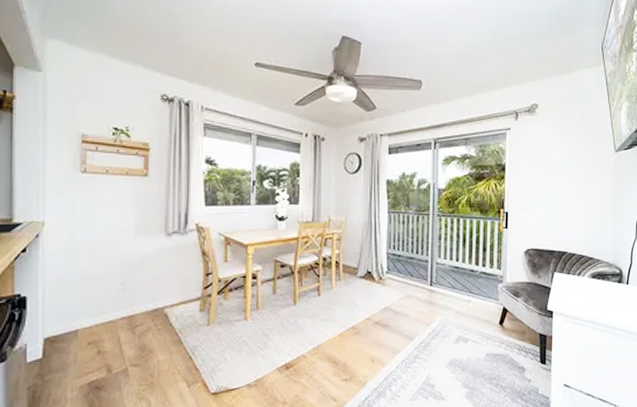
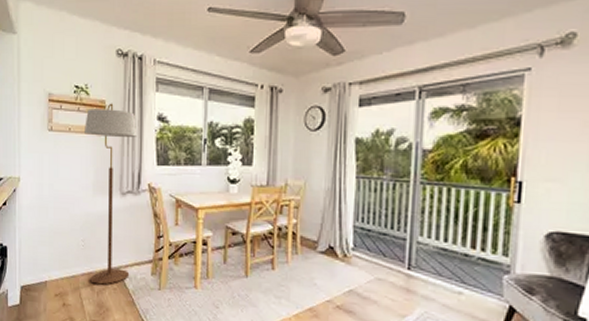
floor lamp: none [123,146,184,327] -> present [83,103,138,285]

